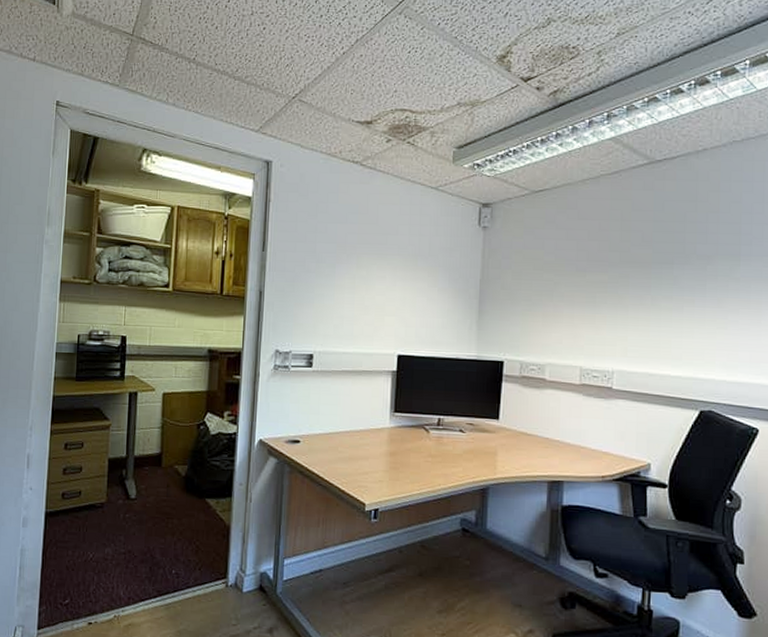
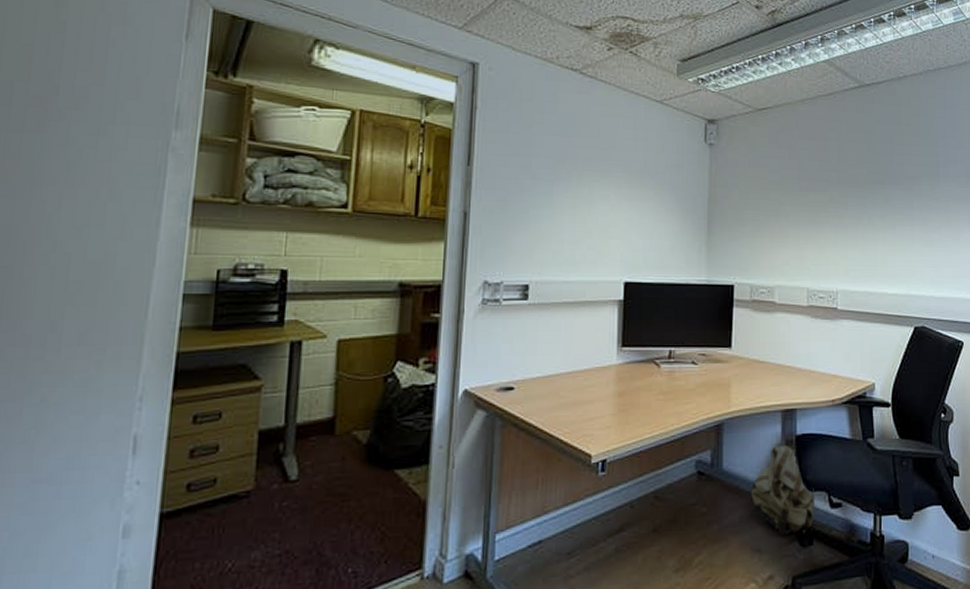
backpack: none [514,513,580,595] -> present [751,444,816,535]

